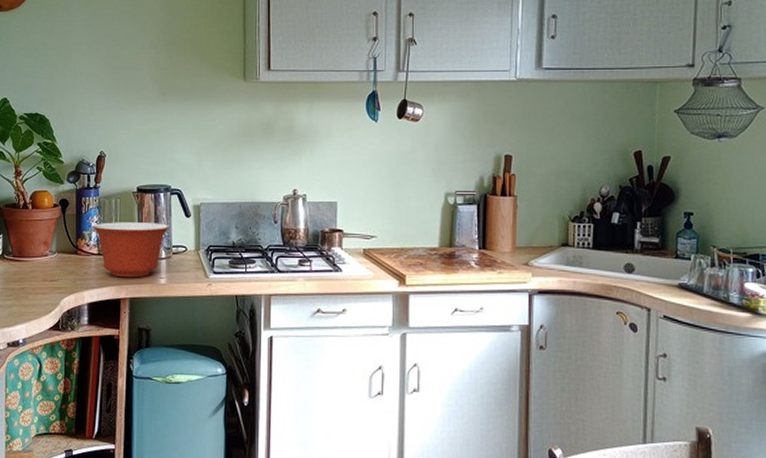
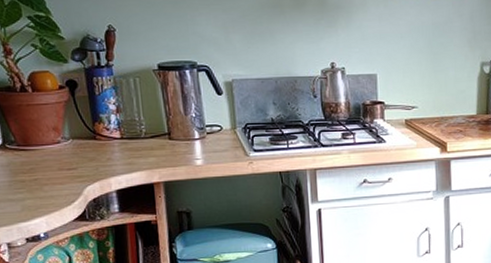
mixing bowl: present [93,222,170,278] -> none [111,102,201,161]

